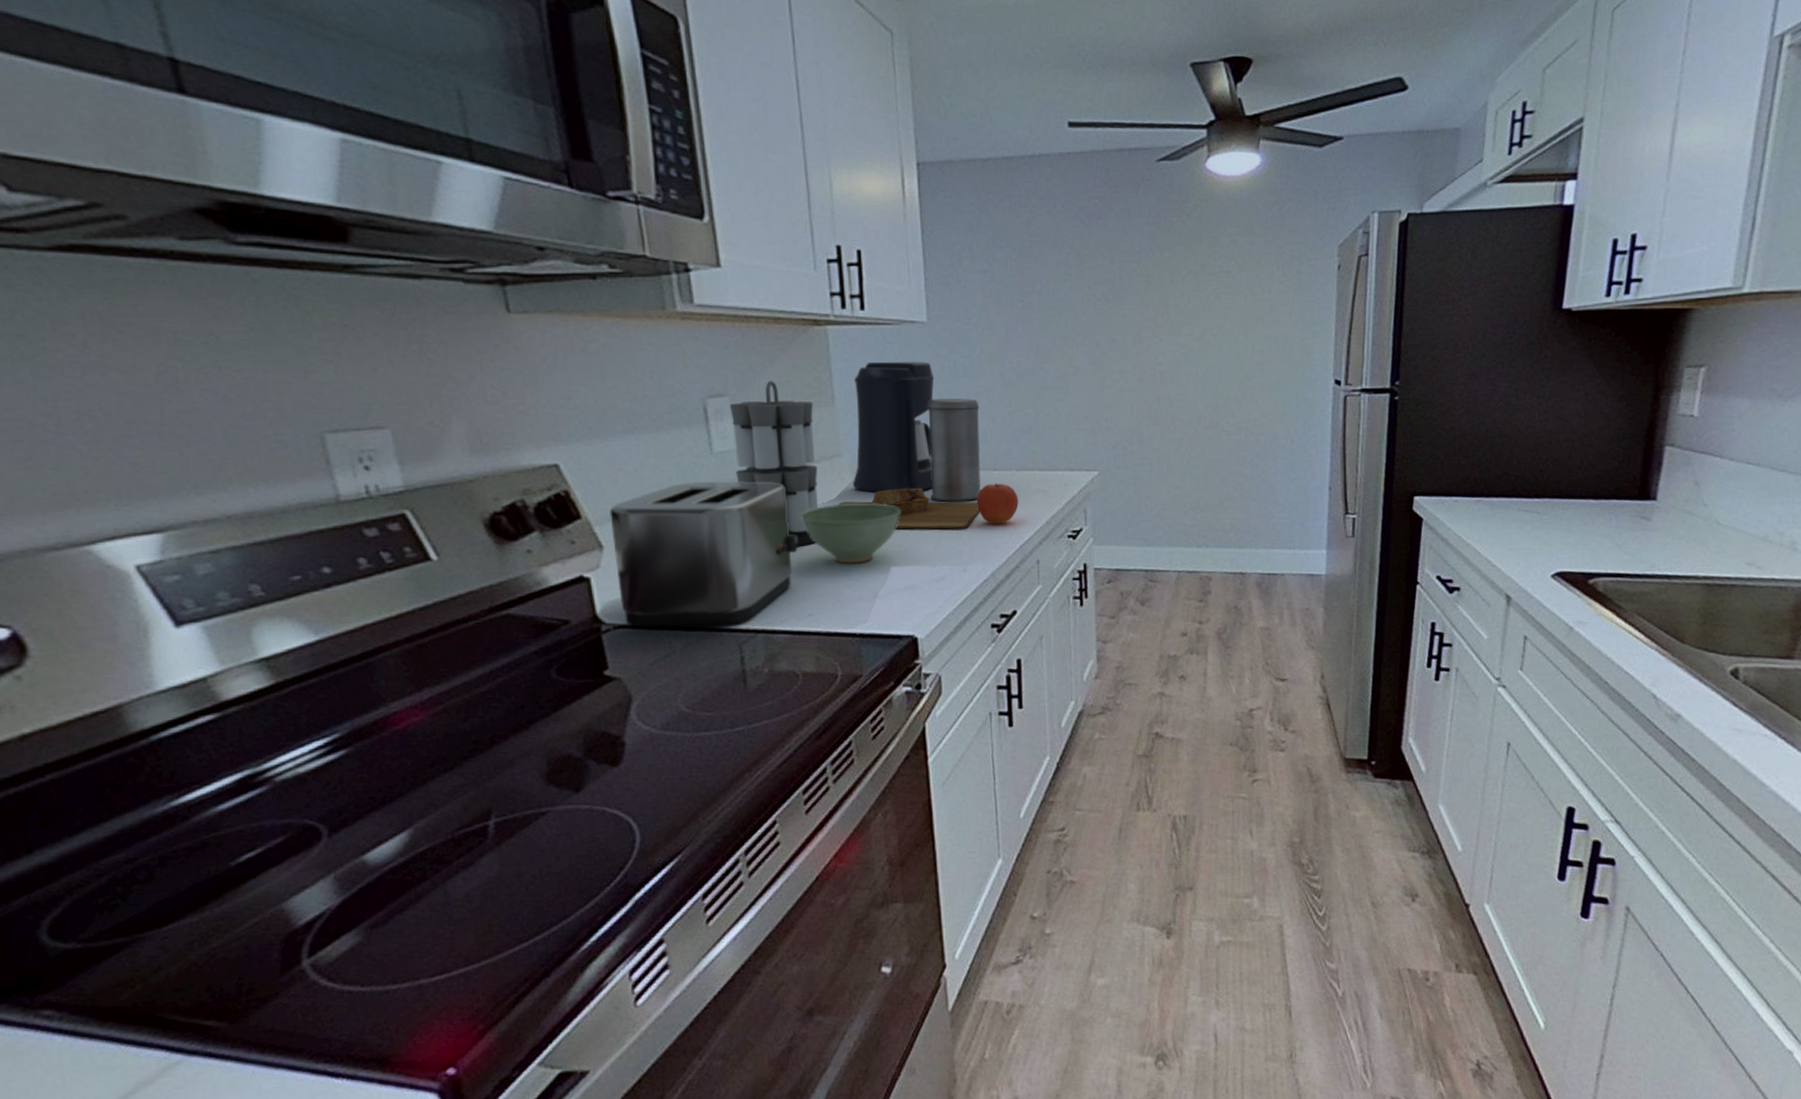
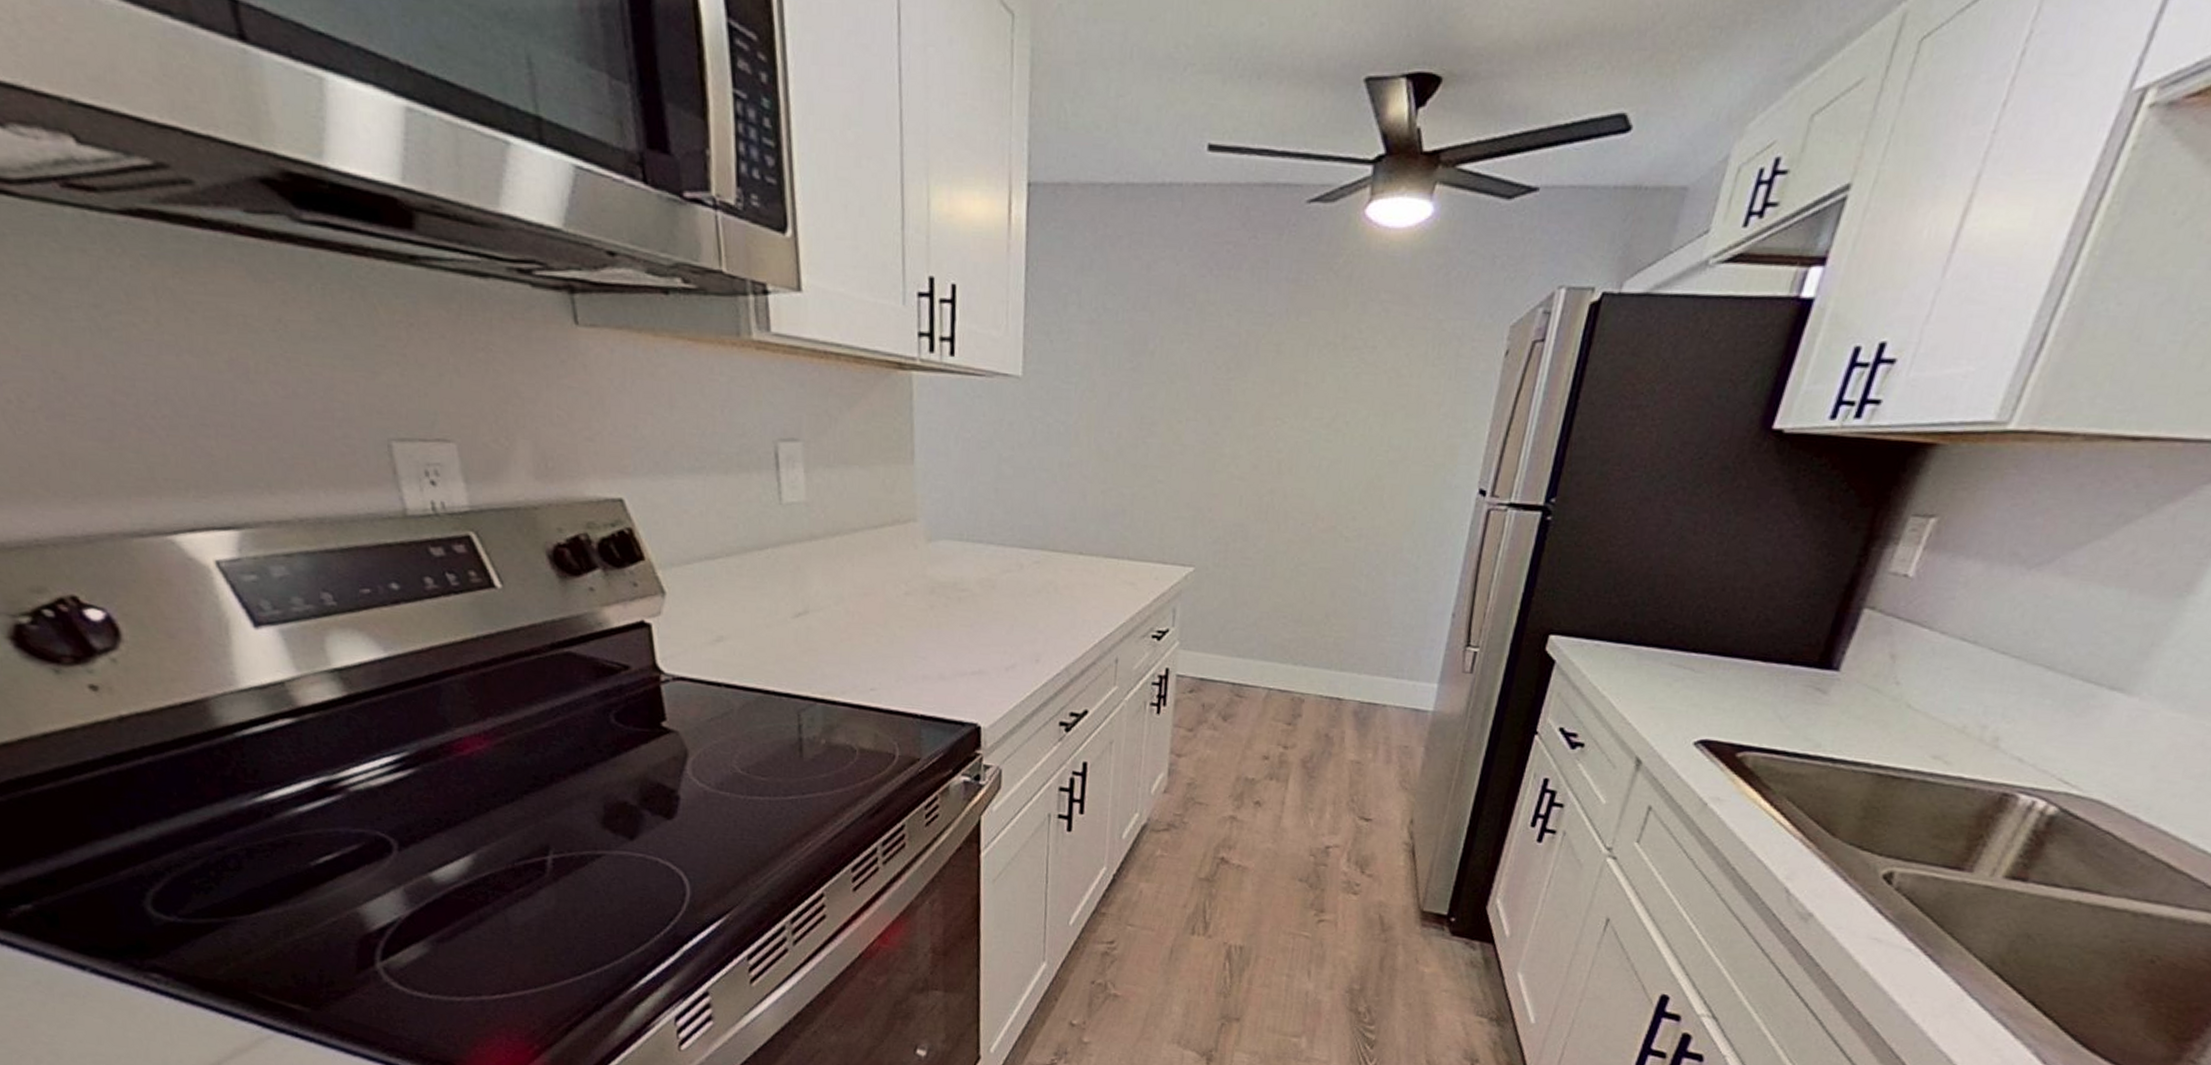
toaster: present [610,481,798,627] -> none [673,533,865,690]
spice rack: present [729,380,818,546] -> none [802,427,891,615]
bowl: present [800,503,901,564] -> none [868,572,975,641]
cutting board: present [838,487,980,529] -> none [909,563,1060,616]
coffee maker: present [852,361,935,492] -> none [925,417,1025,569]
canister: present [928,398,981,502] -> none [1009,466,1071,586]
fruit: present [977,483,1019,524] -> none [1057,568,1103,615]

